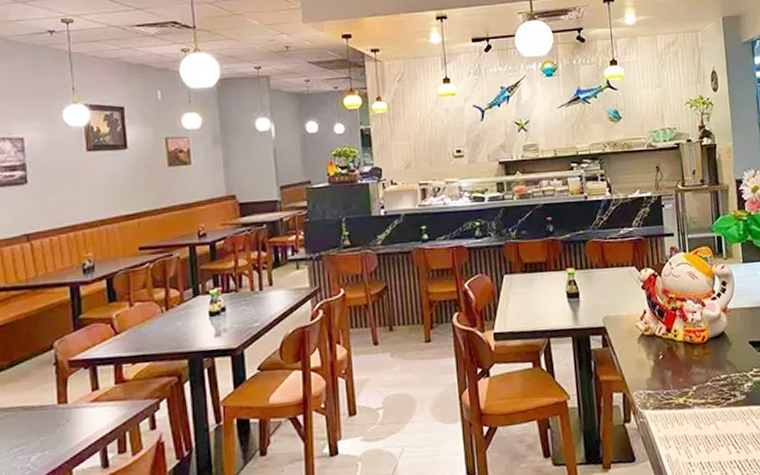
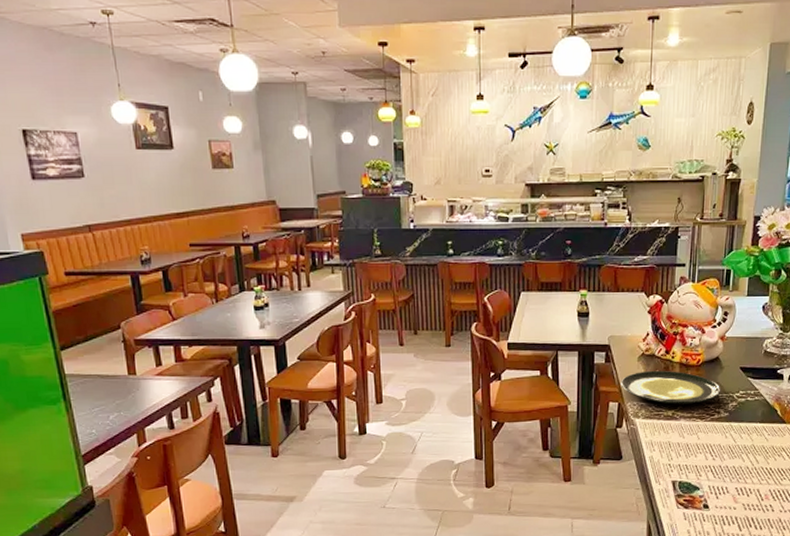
plate: none [622,351,733,390] -> present [620,370,721,404]

